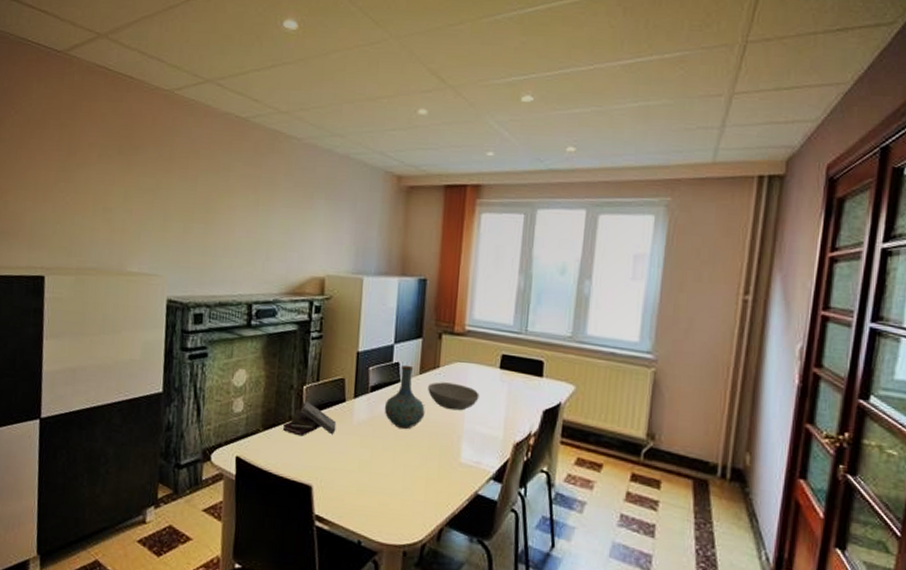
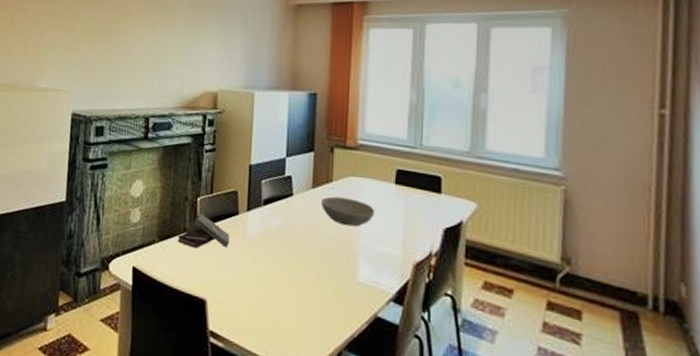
vase: present [384,365,425,429] -> none [277,178,319,244]

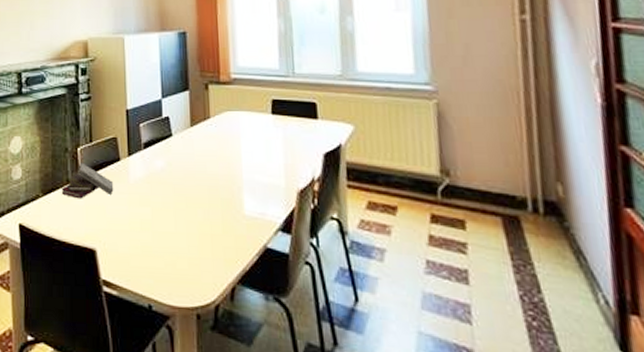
bowl: present [321,196,375,227] -> none [201,133,255,161]

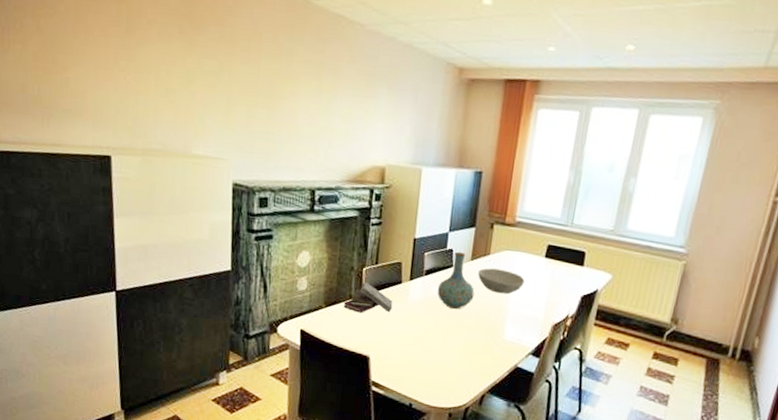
vase: none [159,118,201,183] -> present [437,251,475,309]
bowl: none [201,133,255,161] -> present [478,268,525,294]

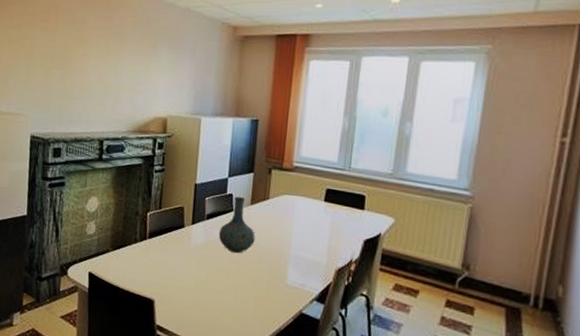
book: present [343,281,393,313] -> none [129,225,176,257]
bowl: present [478,268,525,294] -> none [258,212,305,238]

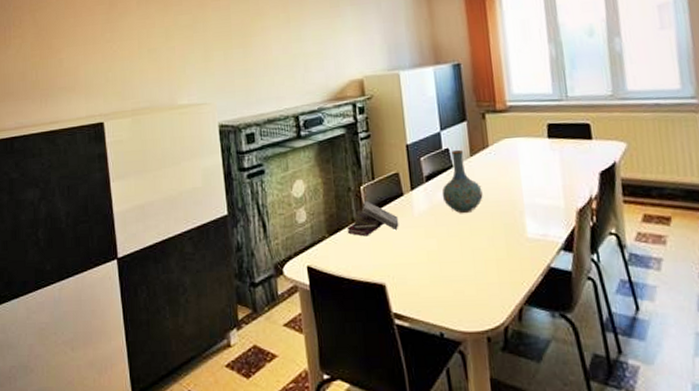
book: none [129,225,176,257] -> present [347,200,399,237]

